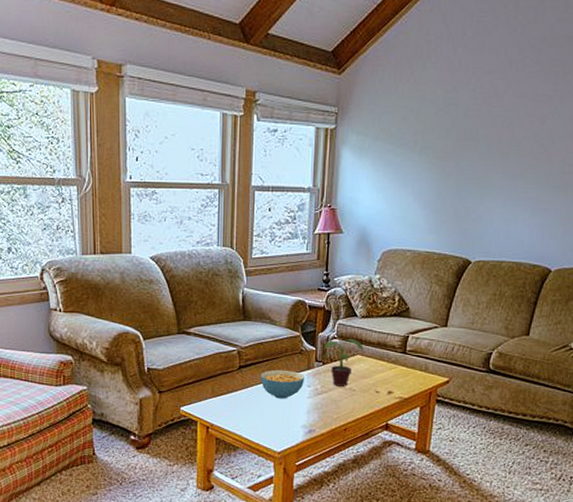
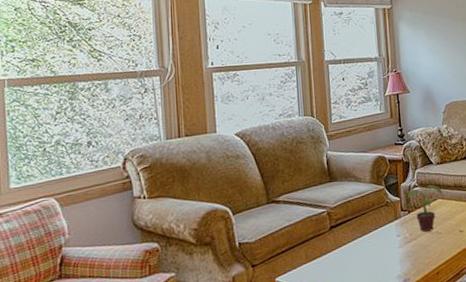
cereal bowl: present [260,369,305,399] -> none [351,223,394,253]

